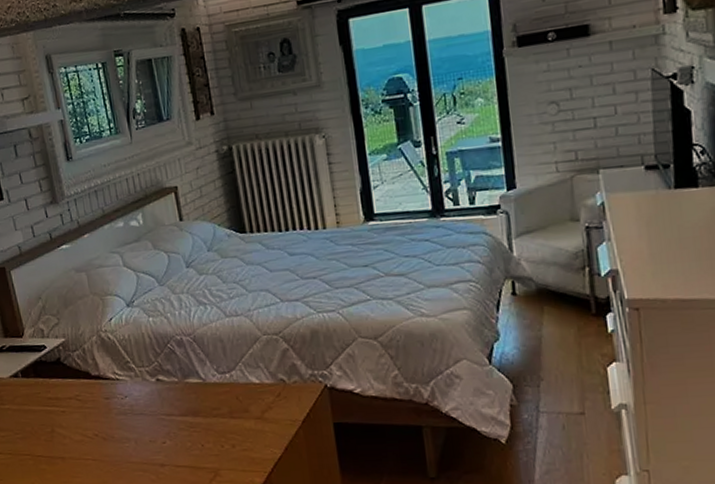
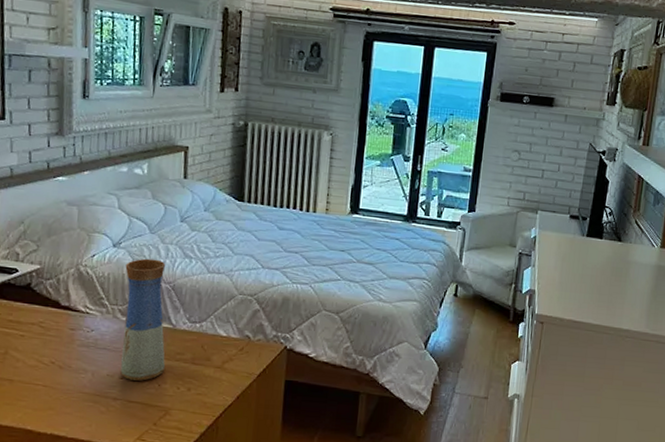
vase: none [143,312,205,444] -> present [120,258,166,381]

